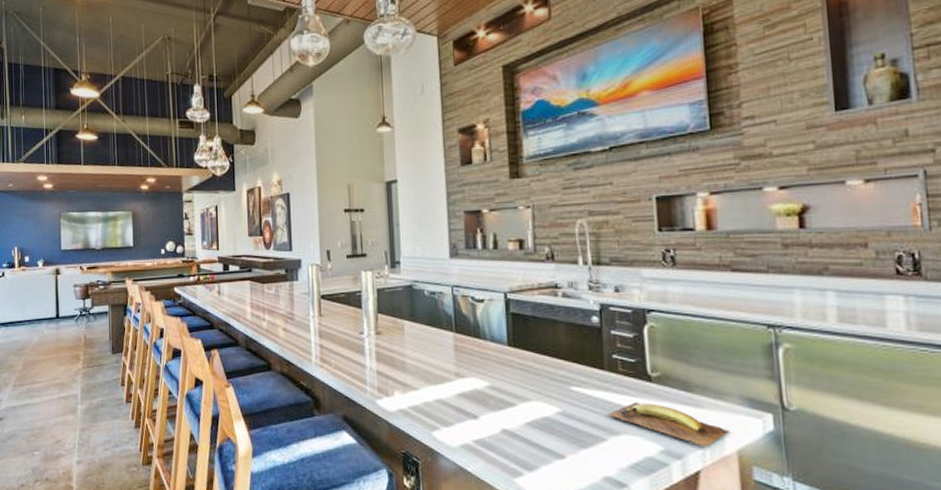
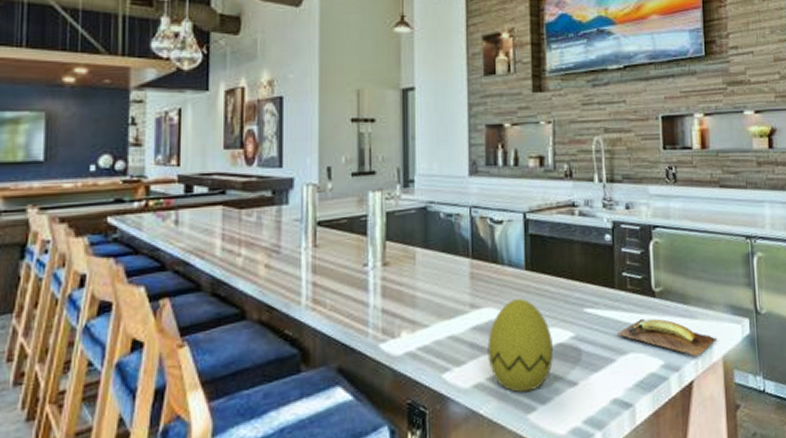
decorative egg: none [473,372,540,458] -> present [487,299,554,393]

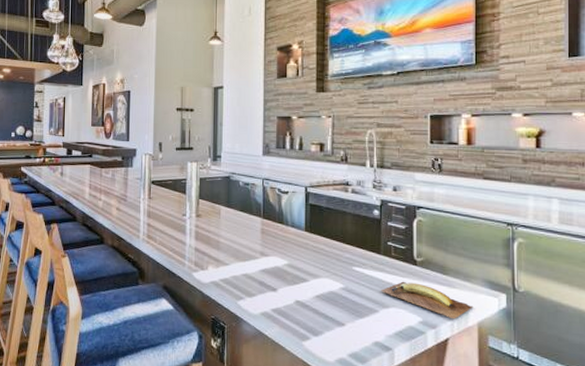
decorative egg: present [487,299,554,393] -> none [273,253,326,325]

